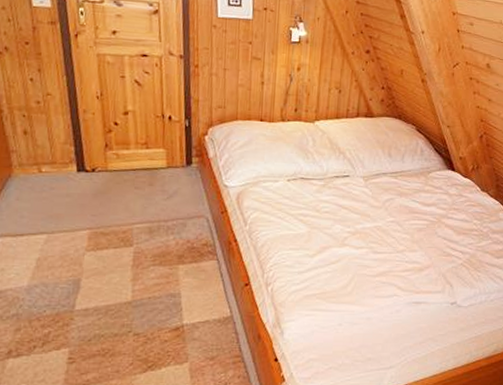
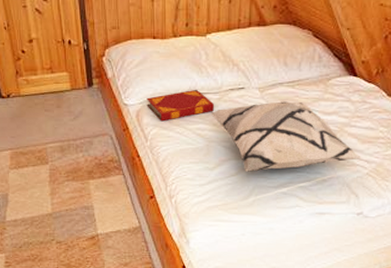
hardback book: none [248,174,318,206] -> present [146,89,214,122]
decorative pillow: none [314,191,456,260] -> present [210,101,361,172]

